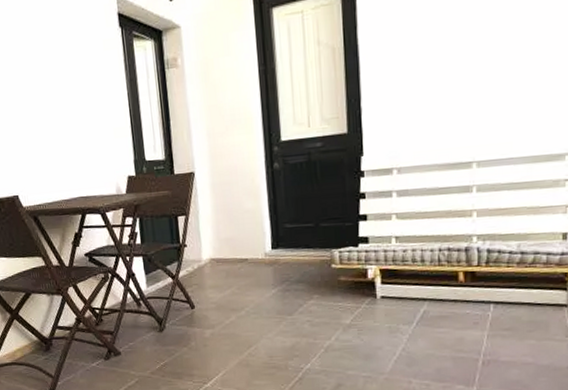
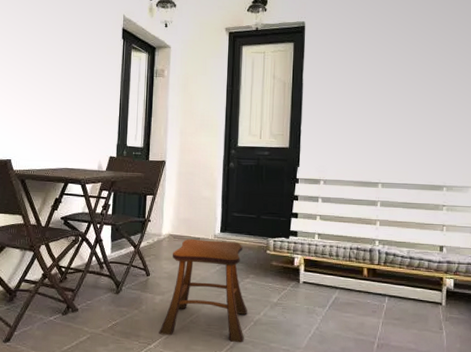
stool: none [214,259,315,374] -> present [159,239,247,343]

